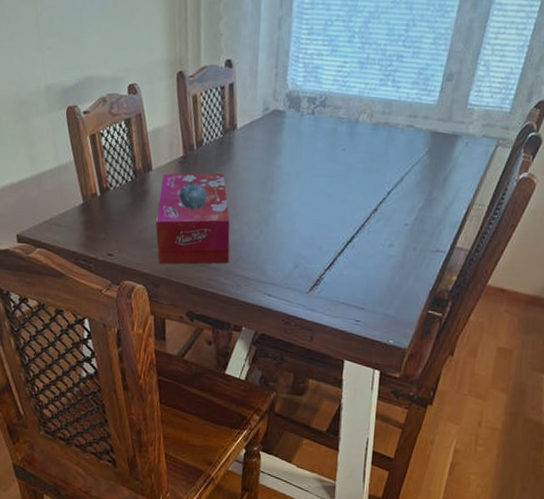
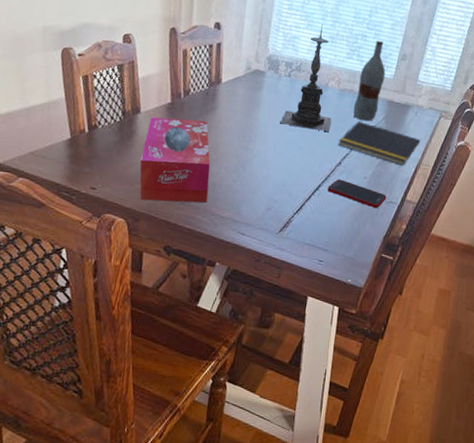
candle holder: none [304,47,365,174] -> present [280,24,332,132]
cell phone: none [362,228,433,259] -> present [327,179,387,209]
notepad: none [373,159,473,208] -> present [338,121,421,166]
bottle: none [389,59,428,159] -> present [353,40,386,122]

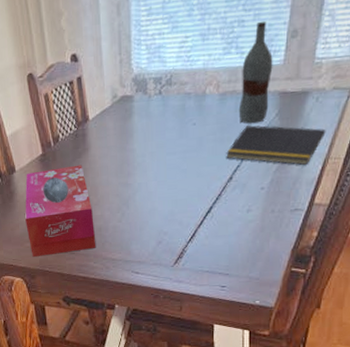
candle holder: present [280,24,332,132] -> none [157,21,215,150]
cell phone: present [327,179,387,209] -> none [220,195,290,220]

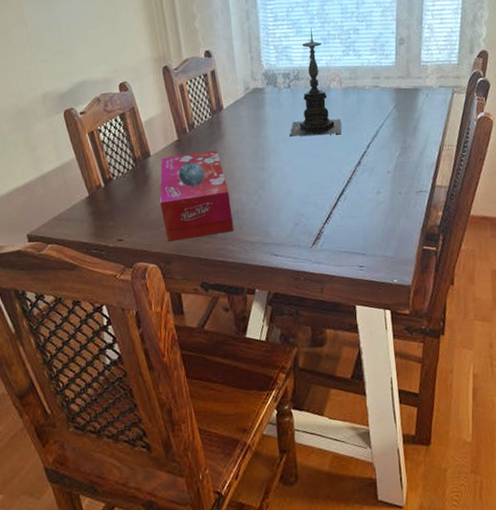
candle holder: none [157,21,215,150] -> present [289,27,342,137]
notepad: present [226,125,326,166] -> none [353,116,438,152]
bottle: present [238,20,273,124] -> none [360,30,387,115]

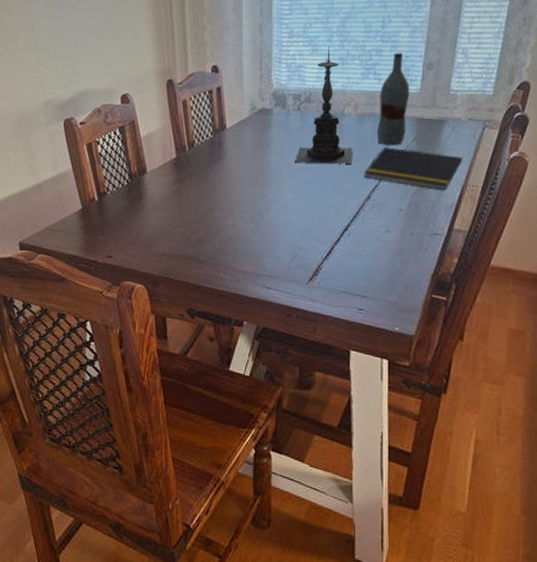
tissue box: present [160,150,234,242] -> none [153,171,227,263]
notepad: none [353,116,438,152] -> present [364,147,463,191]
bottle: none [360,30,387,115] -> present [376,52,410,146]

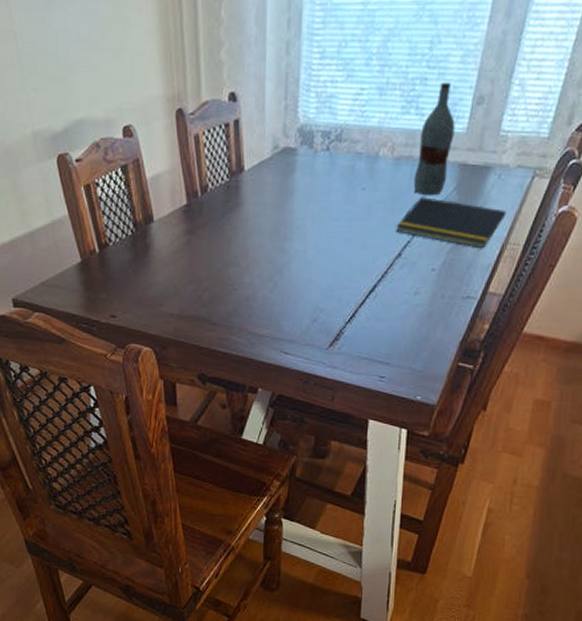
candle holder: present [295,46,353,164] -> none [320,71,386,216]

